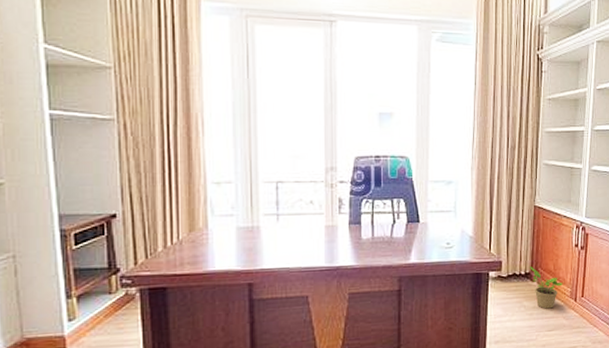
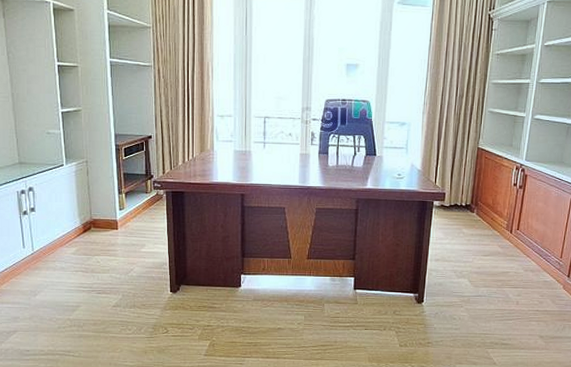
potted plant: present [529,266,563,309] -> none [469,199,500,237]

